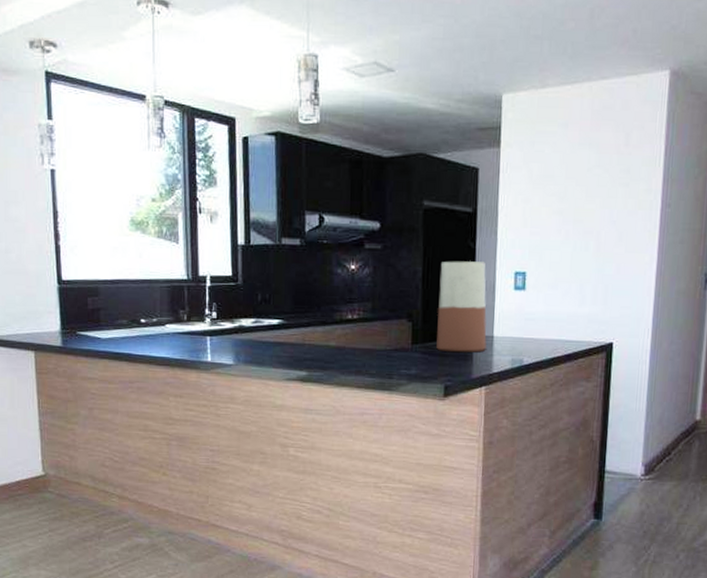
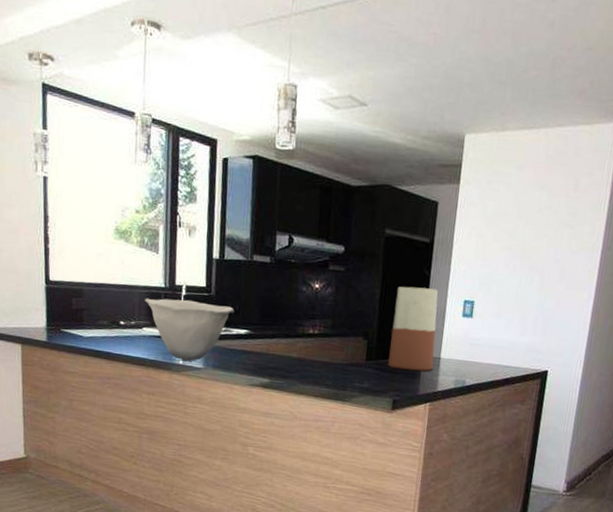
bowl: none [166,291,265,357] -> present [145,298,235,361]

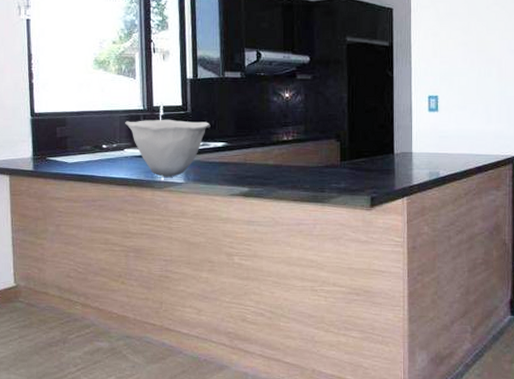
vase: present [388,286,438,373] -> none [362,88,406,168]

